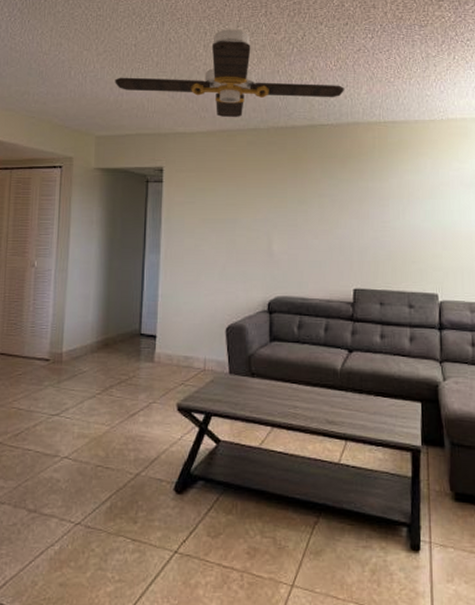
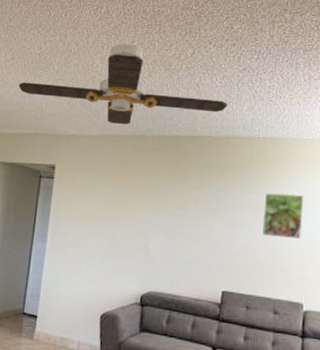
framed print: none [390,179,432,227] -> present [262,193,304,239]

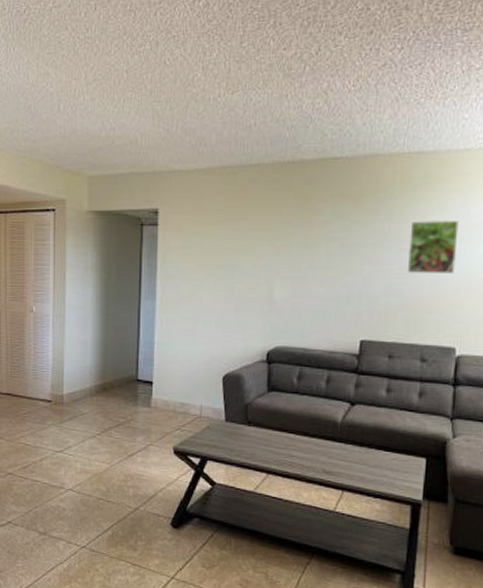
ceiling fan: present [19,44,227,125] -> none [106,46,363,153]

